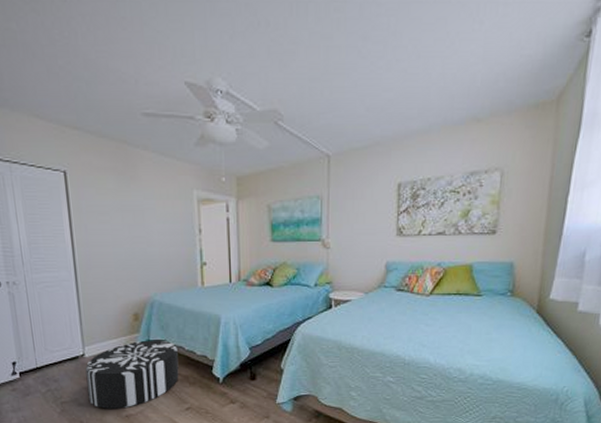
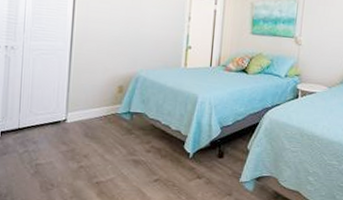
pouf: present [85,340,179,409] -> none [63,111,155,175]

